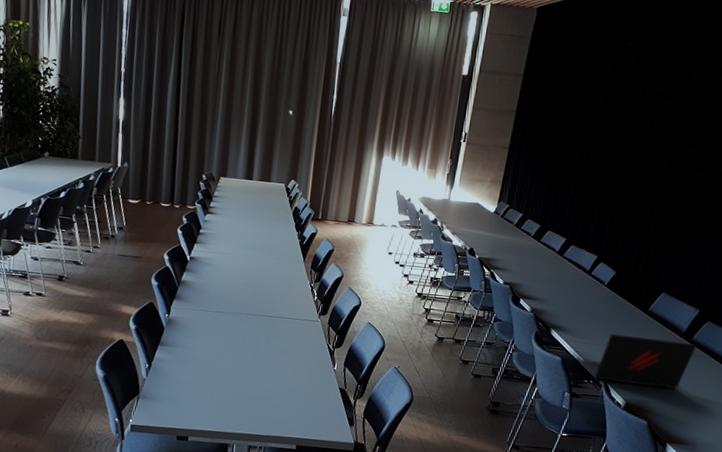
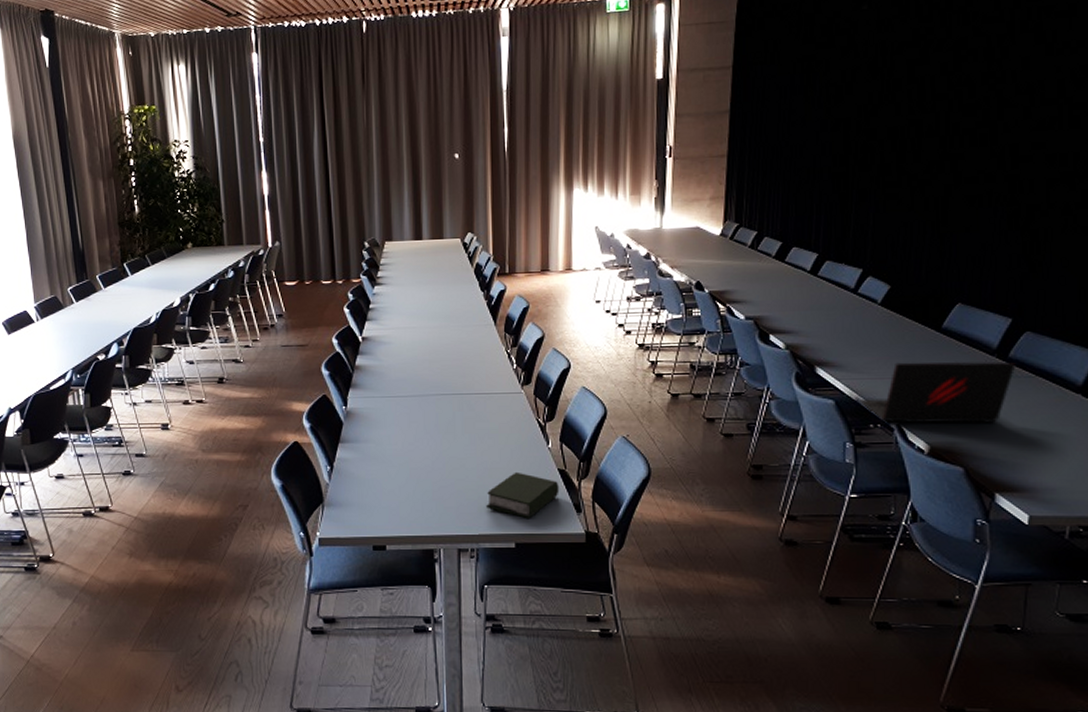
book: none [276,386,339,427] -> present [486,471,560,520]

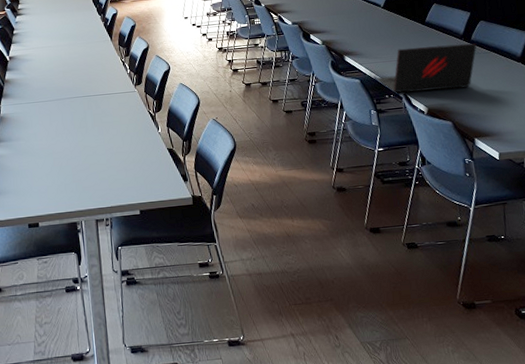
book: present [486,471,560,520] -> none [115,153,170,191]

